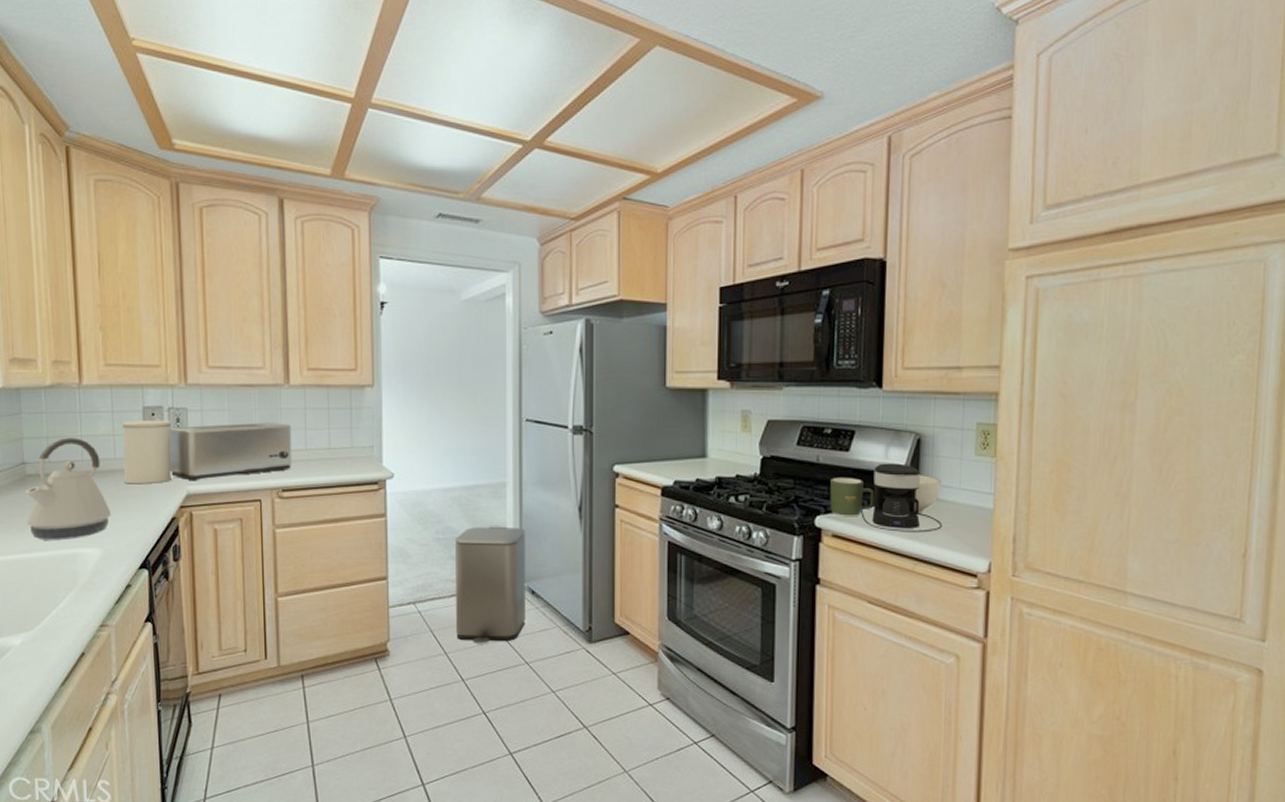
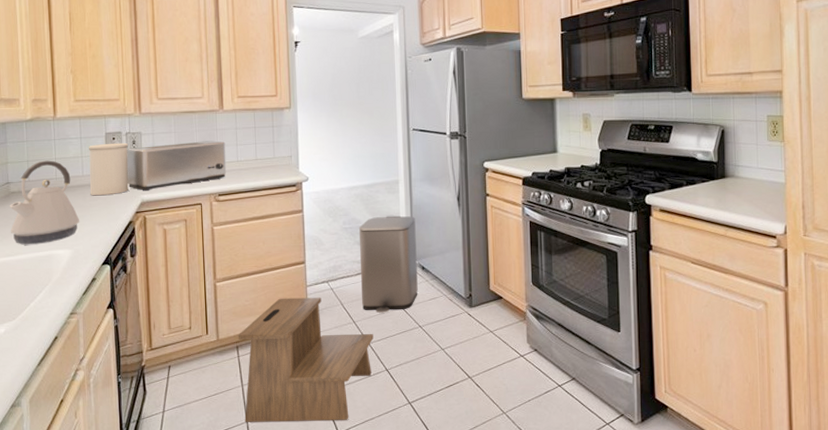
step stool: none [303,620,469,770] -> present [238,297,374,422]
mug: present [830,477,875,517] -> none [656,163,691,195]
coffee maker: present [861,463,942,533] -> none [681,150,746,205]
bowl: present [914,475,941,513] -> none [723,158,743,189]

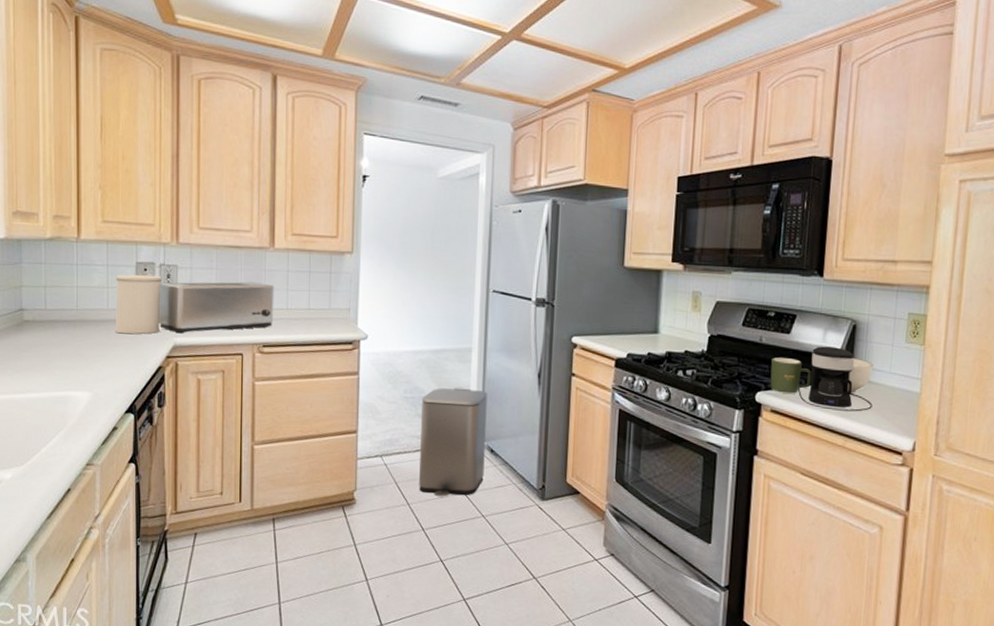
kettle: present [10,160,79,245] -> none [22,287,101,383]
step stool: present [238,297,374,422] -> none [275,469,429,612]
mug: none [656,163,691,195] -> present [770,357,812,395]
coffee maker: none [681,150,746,205] -> present [798,346,873,412]
bowl: none [723,158,743,189] -> present [847,358,874,394]

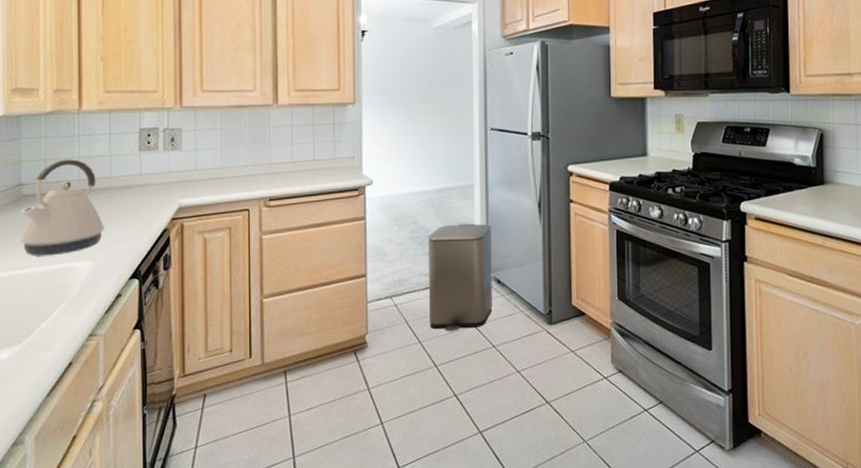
kettle: none [22,287,101,383] -> present [21,159,104,256]
canister: present [115,274,162,335] -> none [118,140,166,200]
toaster: present [158,281,274,333] -> none [163,139,279,194]
mug: present [770,357,812,395] -> none [751,168,788,202]
coffee maker: present [798,346,873,412] -> none [778,155,845,213]
bowl: present [847,358,874,394] -> none [821,164,842,196]

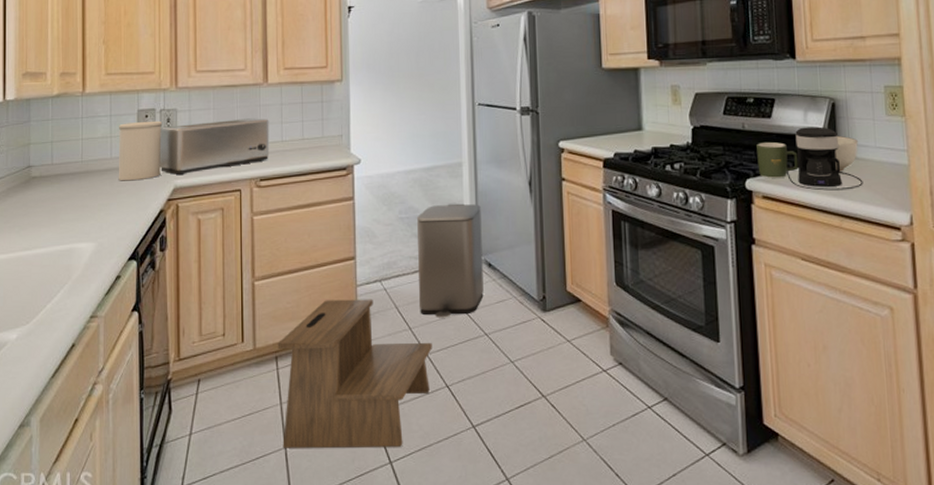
kettle: present [21,159,104,256] -> none [29,141,105,237]
canister: none [118,140,166,200] -> present [118,120,163,181]
toaster: none [163,139,279,194] -> present [159,118,270,175]
step stool: none [286,314,441,458] -> present [277,299,432,448]
mug: none [751,168,788,202] -> present [756,141,799,179]
coffee maker: none [778,155,845,213] -> present [787,126,863,191]
bowl: none [821,164,842,196] -> present [834,136,858,172]

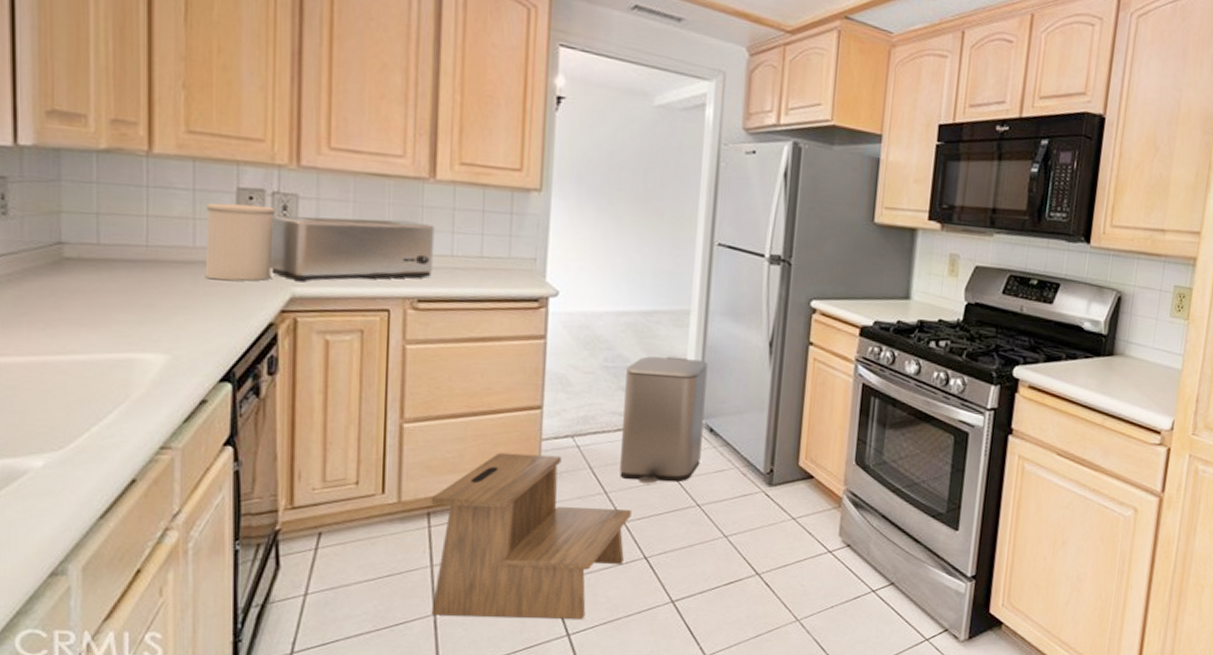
mug: present [756,141,799,179] -> none [1029,329,1073,370]
coffee maker: present [787,126,863,191] -> none [1058,318,1134,389]
bowl: present [834,136,858,172] -> none [1109,332,1137,369]

